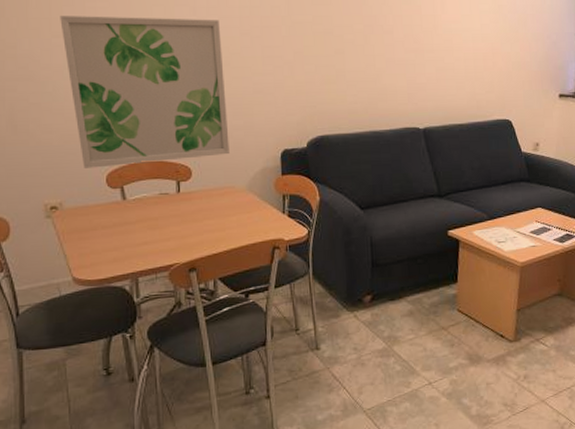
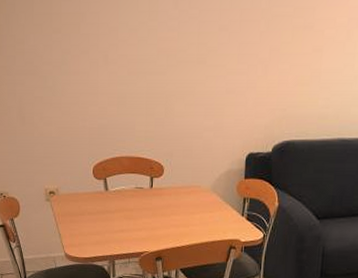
wall art: present [60,16,230,168] -> none [59,10,200,160]

